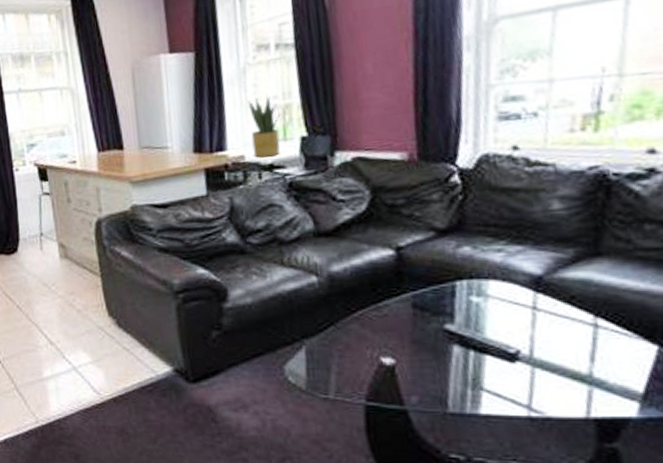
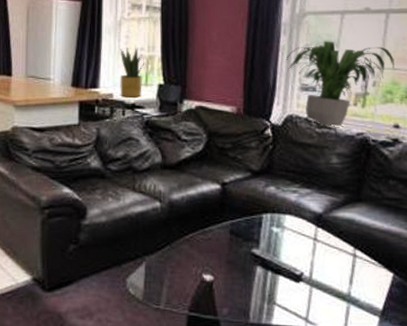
potted plant: none [472,46,644,162] -> present [285,41,395,127]

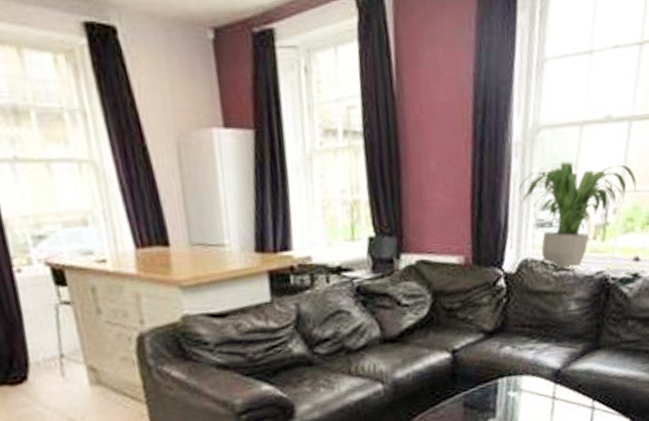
planter: present [120,46,144,97] -> none [314,188,348,259]

